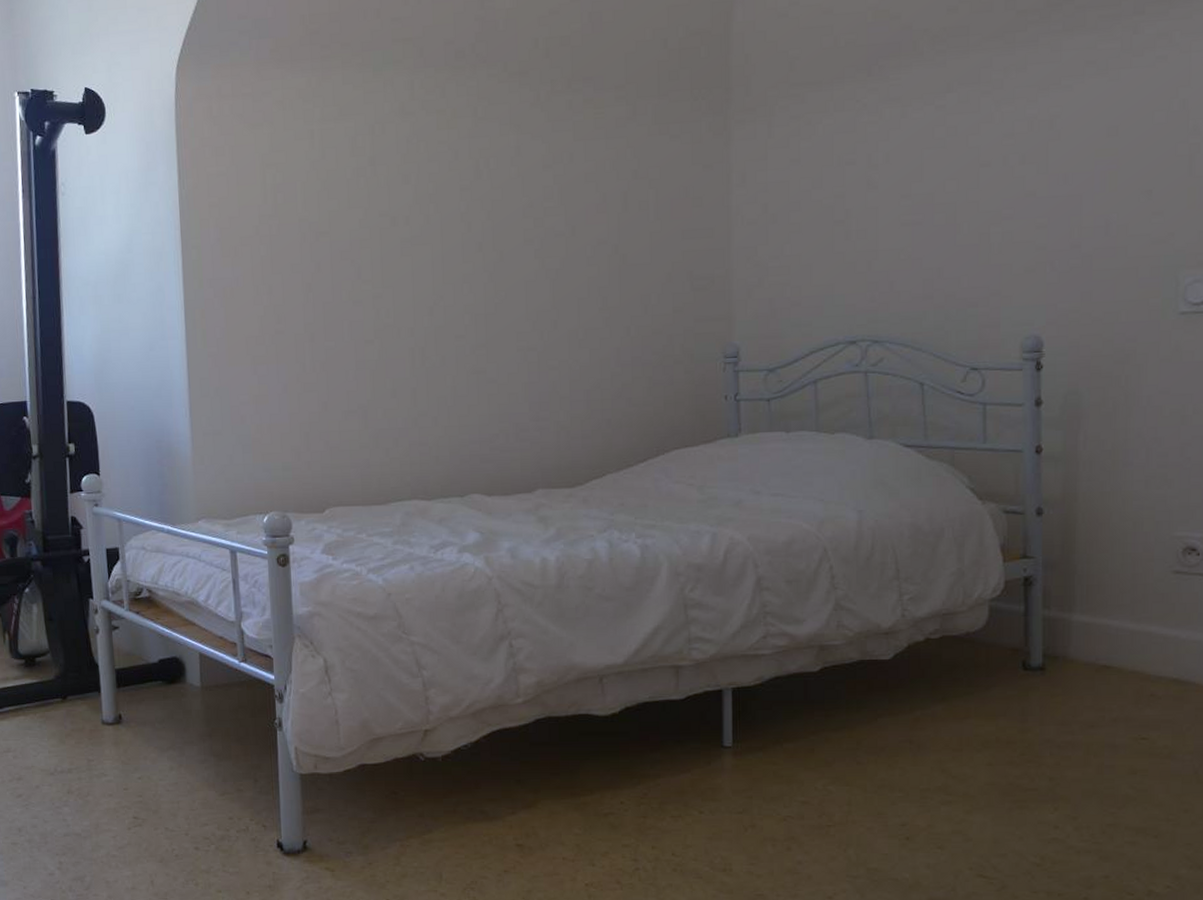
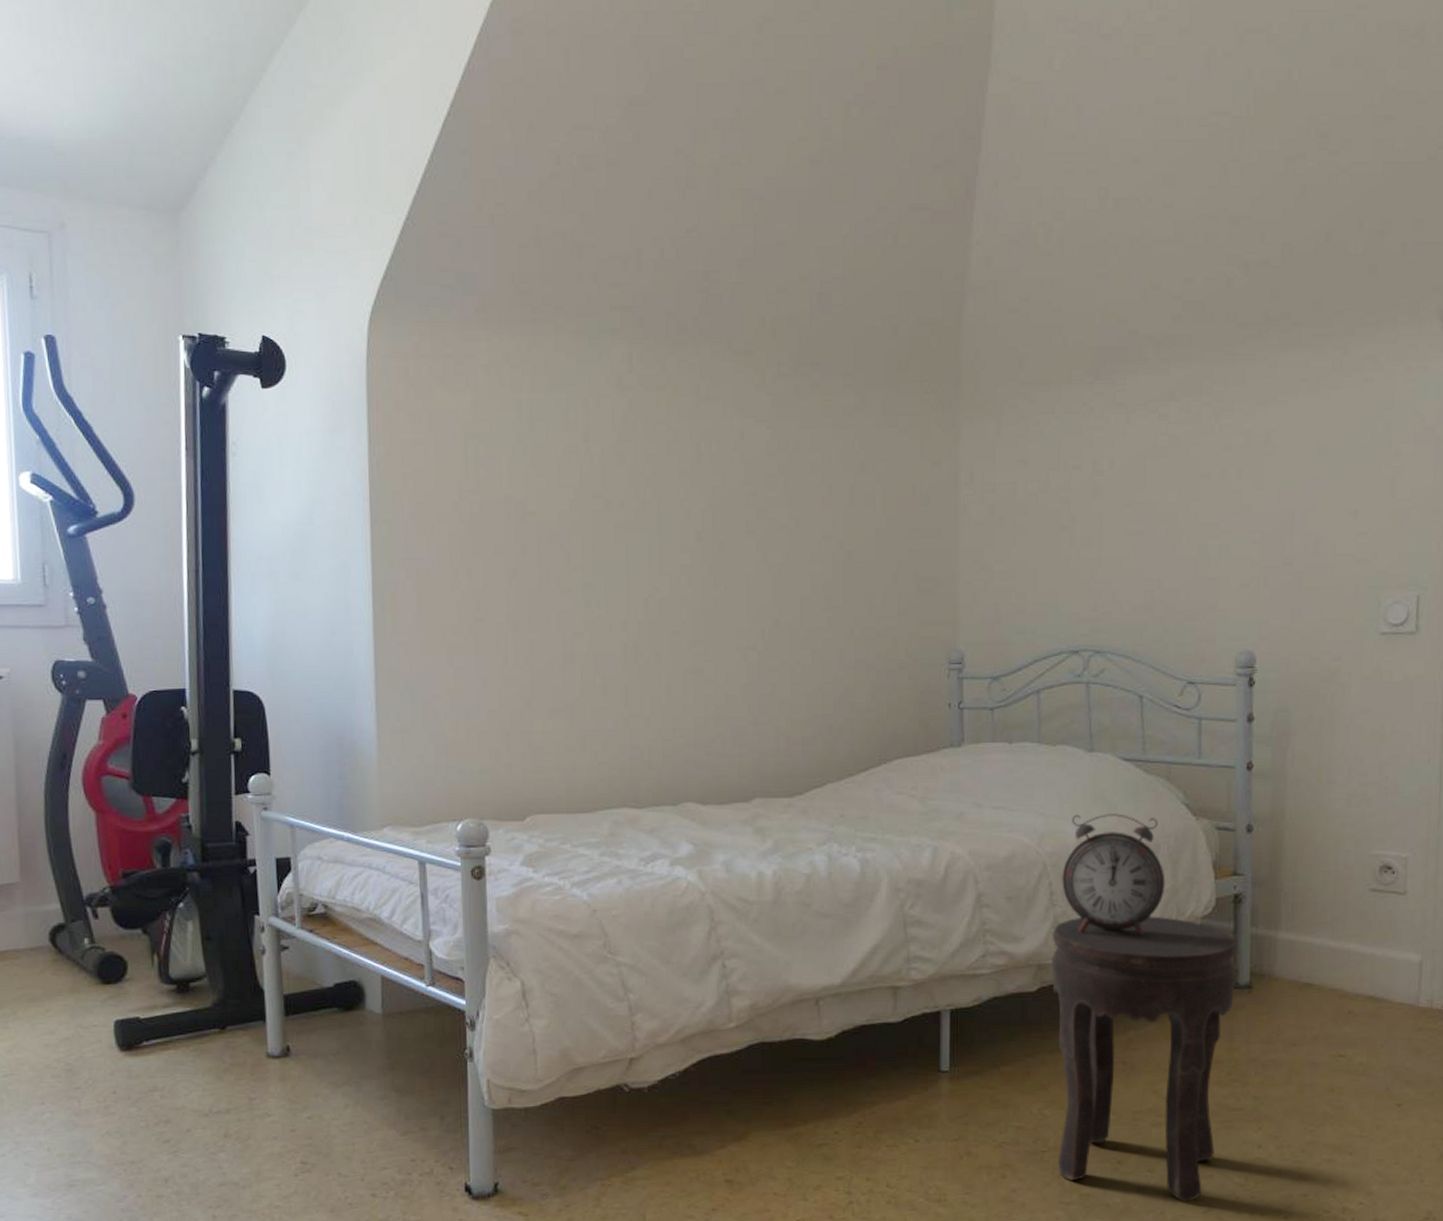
side table: none [834,598,1028,880] -> present [1051,916,1237,1202]
alarm clock: none [843,498,951,619] -> present [1062,813,1166,937]

